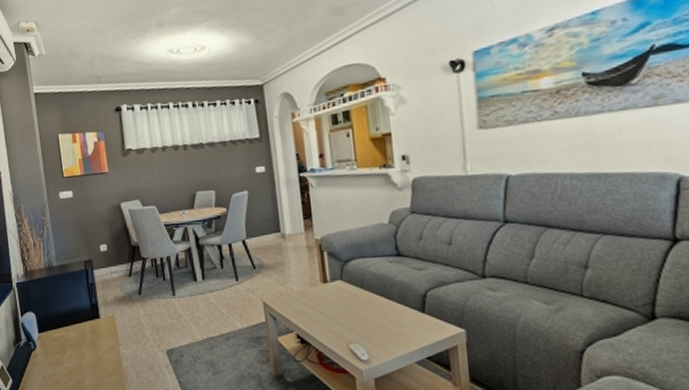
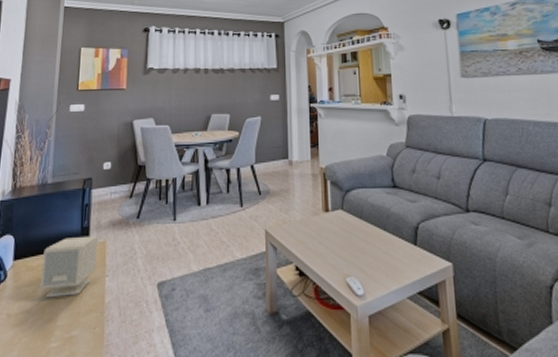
speaker: none [62,311,109,363] -> present [39,236,98,298]

